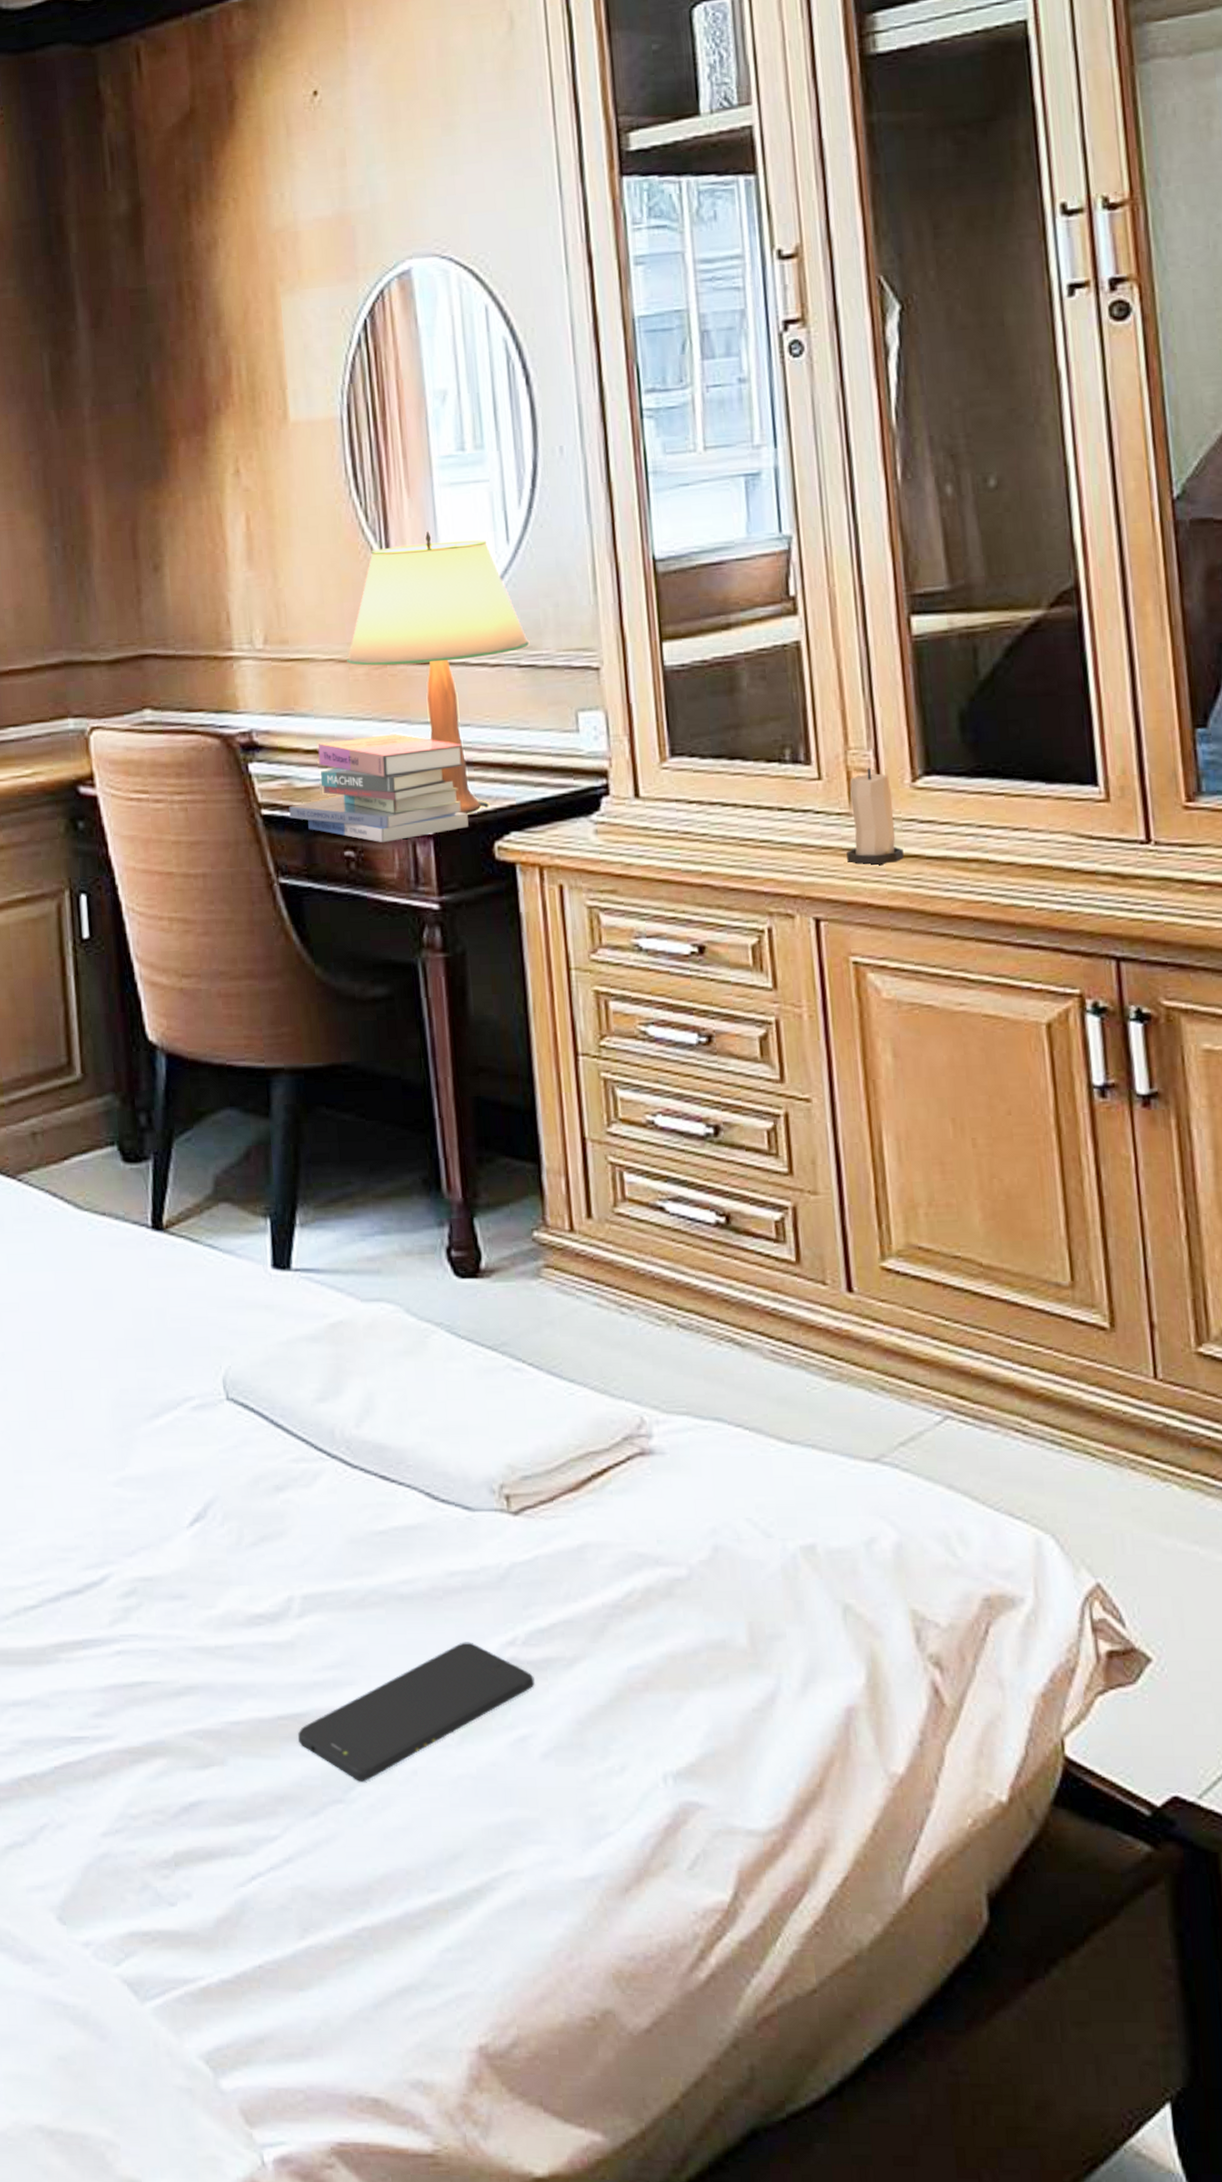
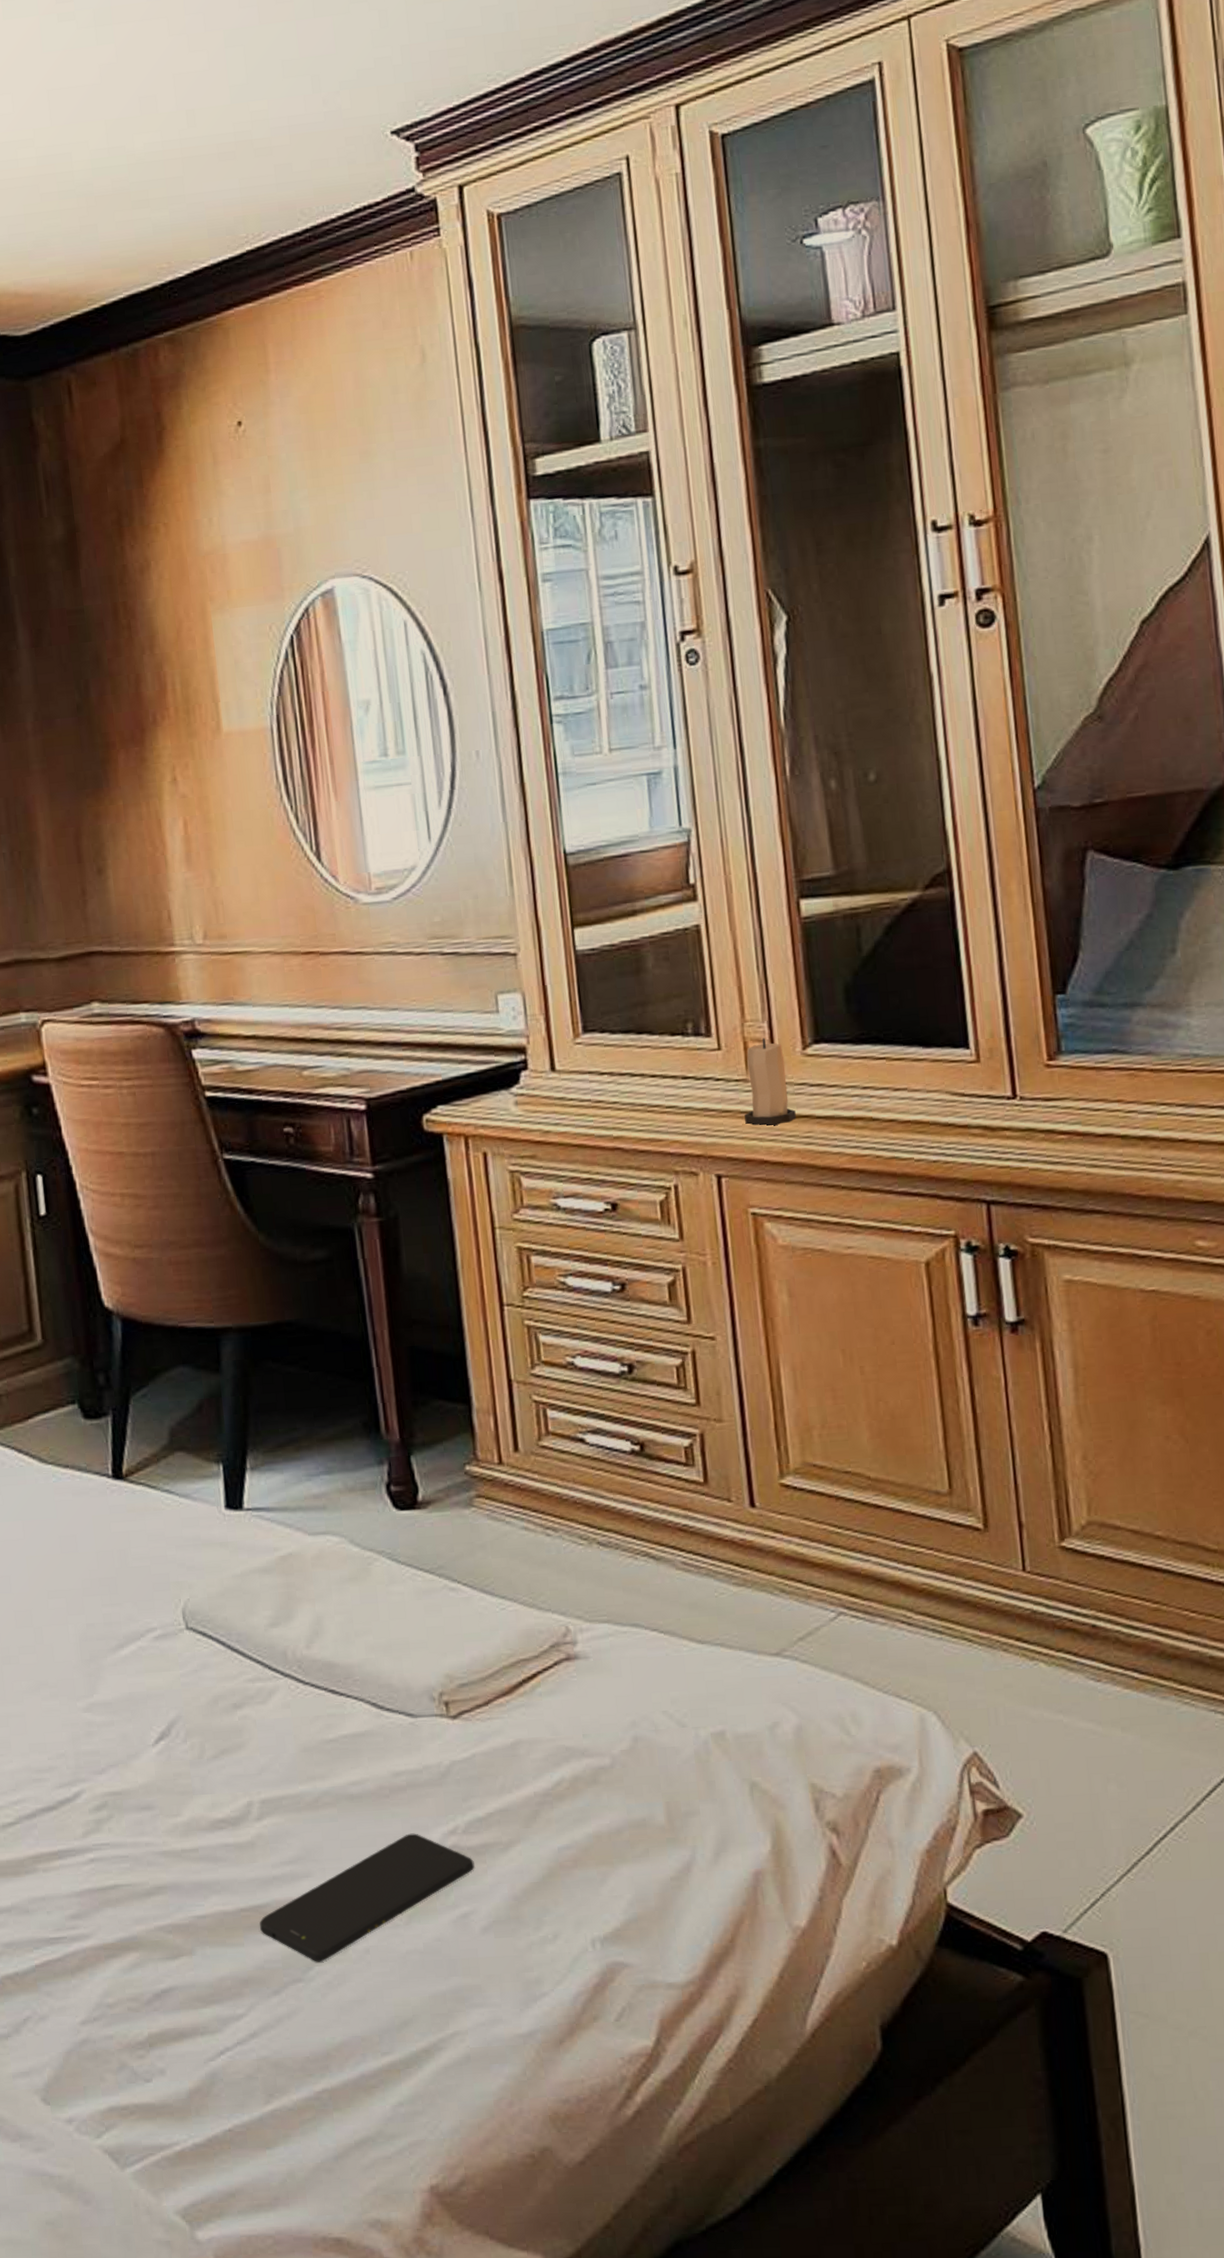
books: present [289,734,469,842] -> none [231,1019,399,1119]
table lamp: present [347,530,529,815] -> none [282,831,451,1091]

